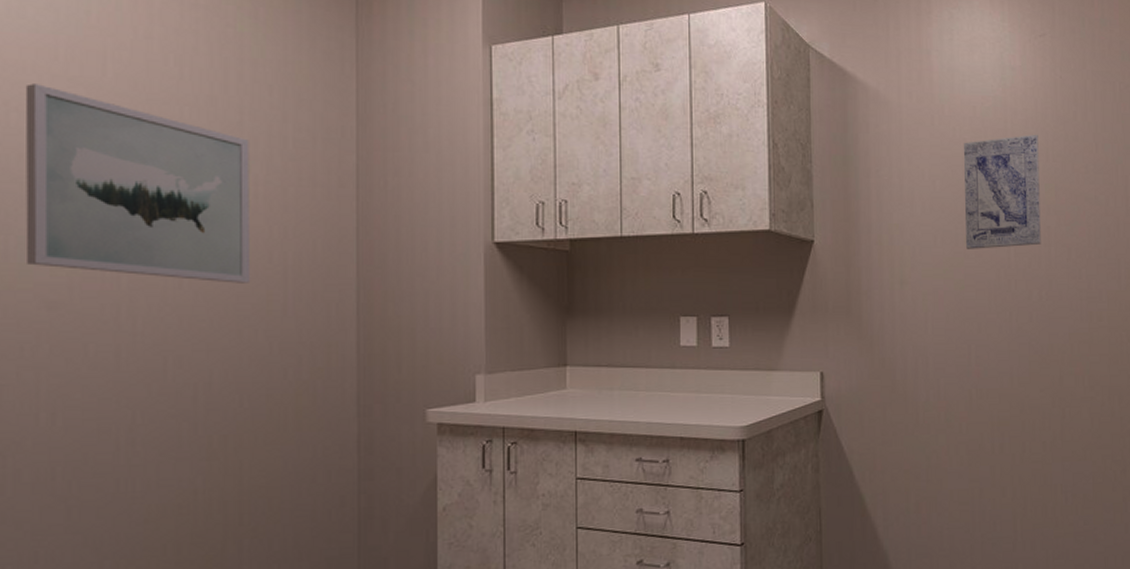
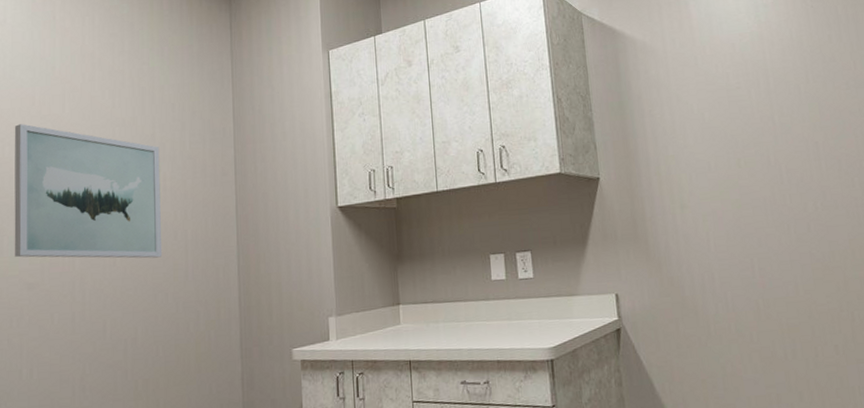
wall art: present [964,134,1041,249] -> none [727,60,811,171]

